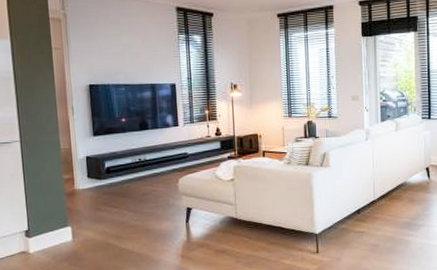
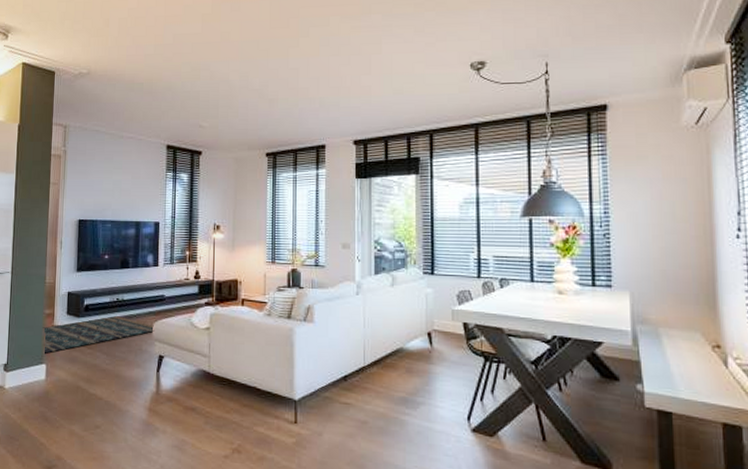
rug: none [63,175,181,217] -> present [42,316,155,354]

